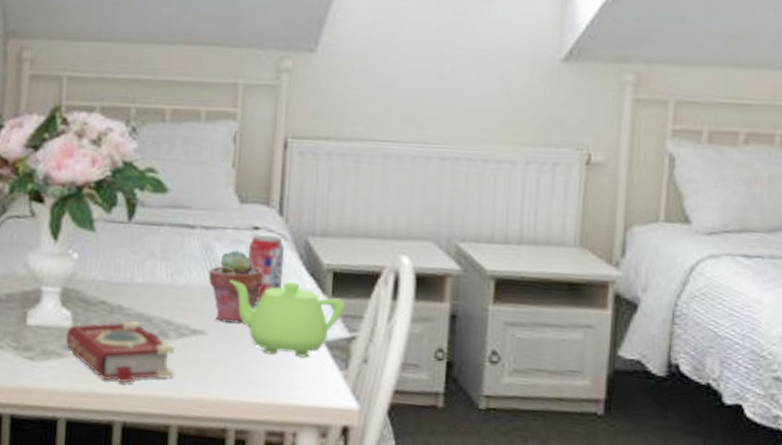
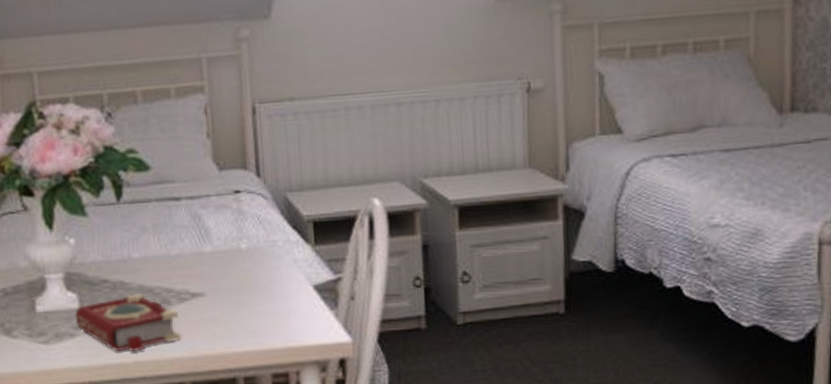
potted succulent: present [208,249,263,324] -> none [199,214,250,283]
teapot: present [229,280,345,358] -> none [219,236,328,305]
beverage can: present [248,234,285,305] -> none [232,196,268,263]

